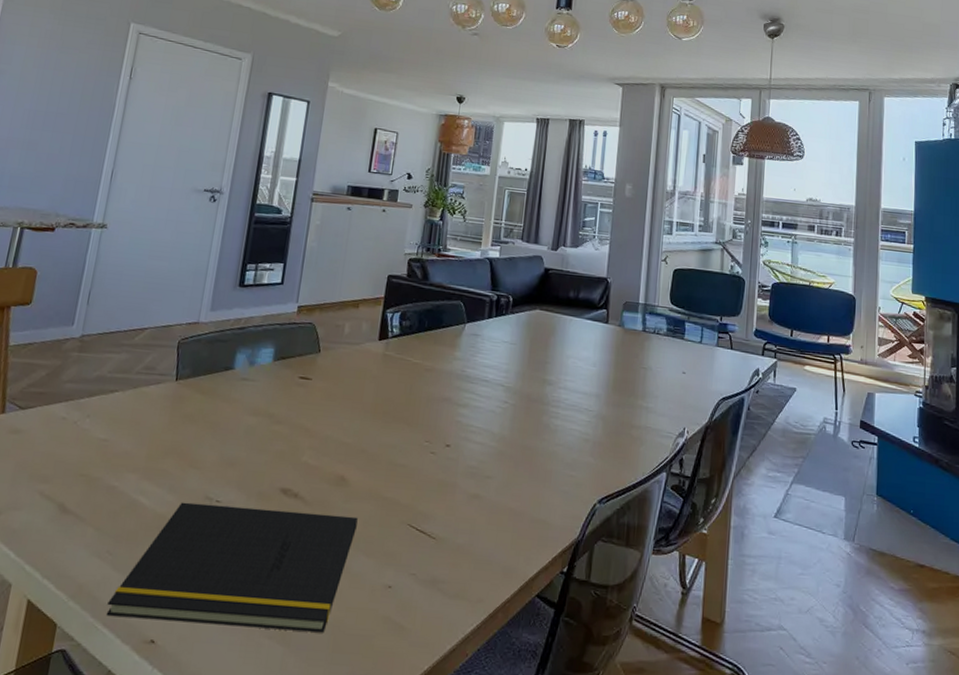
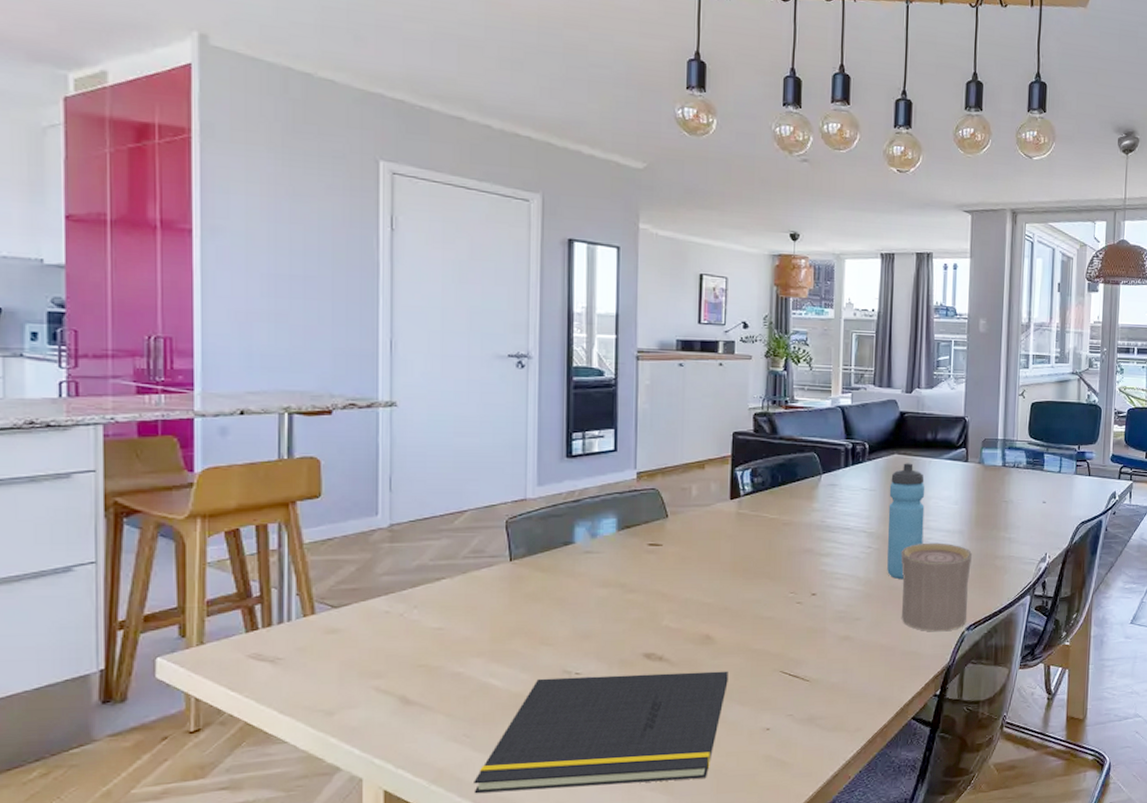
water bottle: none [521,319,565,440] -> present [887,463,925,580]
cup: none [533,403,609,502] -> present [901,542,973,632]

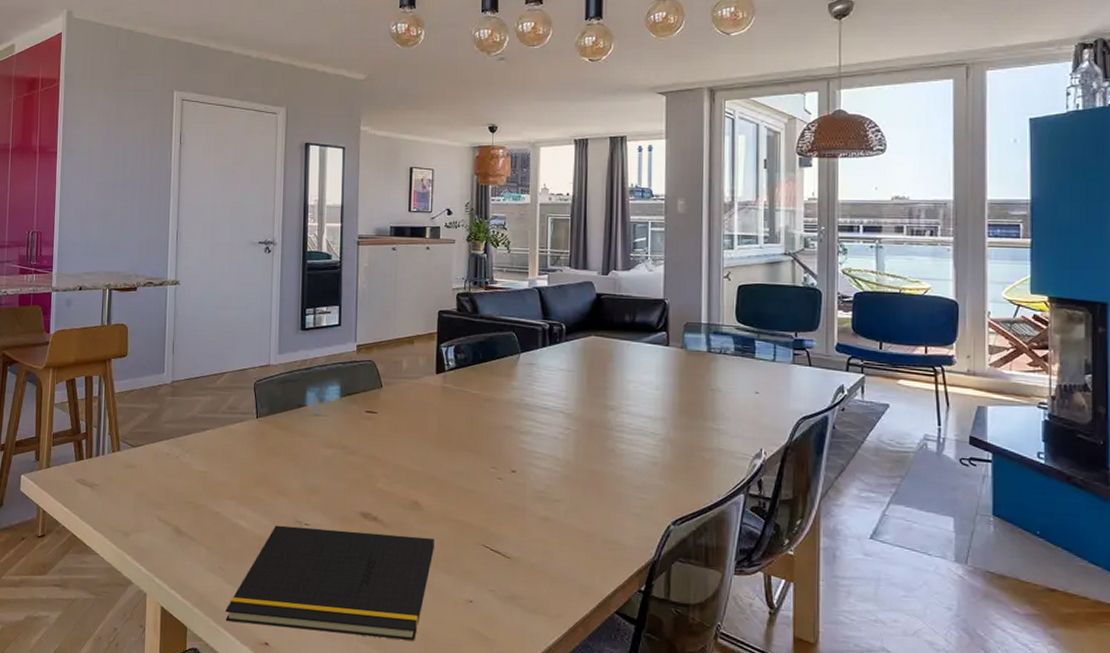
water bottle: present [887,463,925,580] -> none [586,345,624,465]
cup: present [901,542,973,632] -> none [600,428,677,524]

